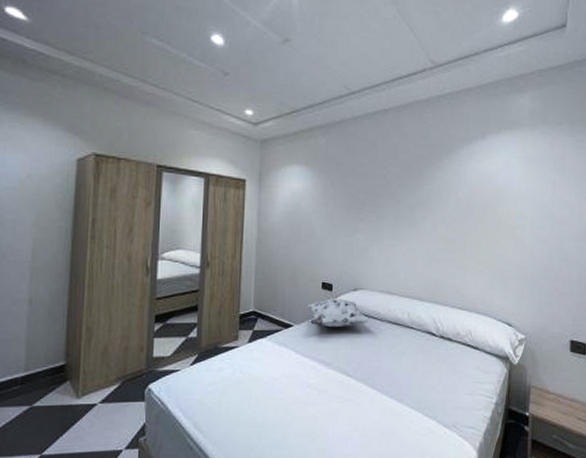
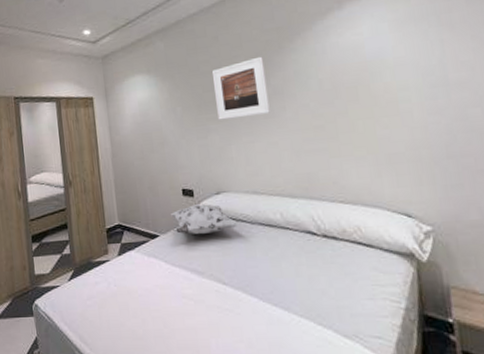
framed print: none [366,168,414,222] -> present [211,56,270,120]

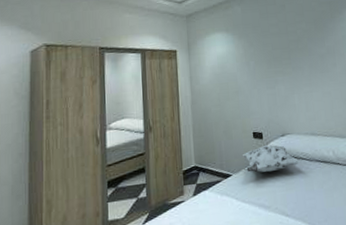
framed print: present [211,56,270,120] -> none [279,23,325,73]

